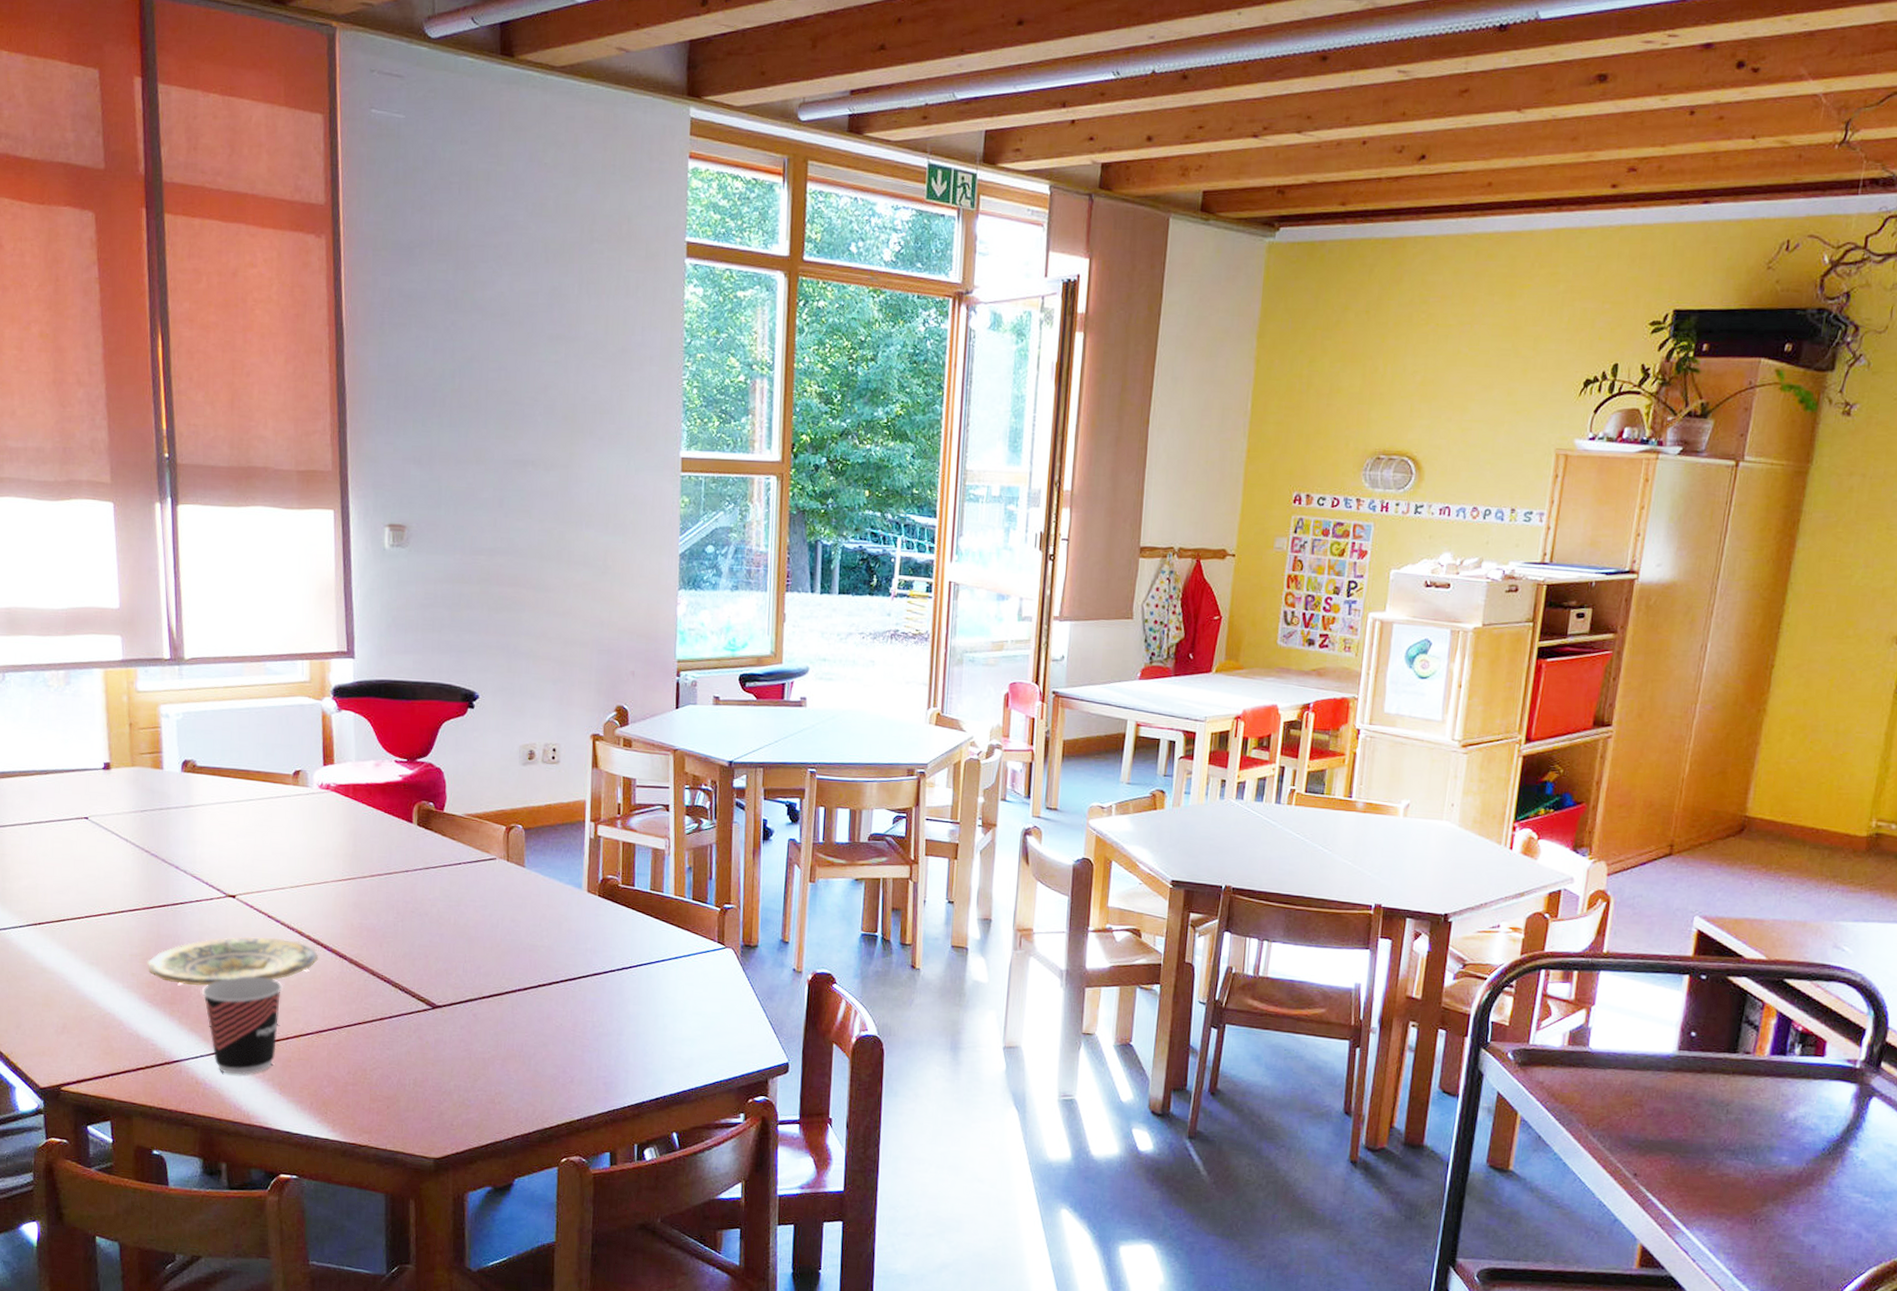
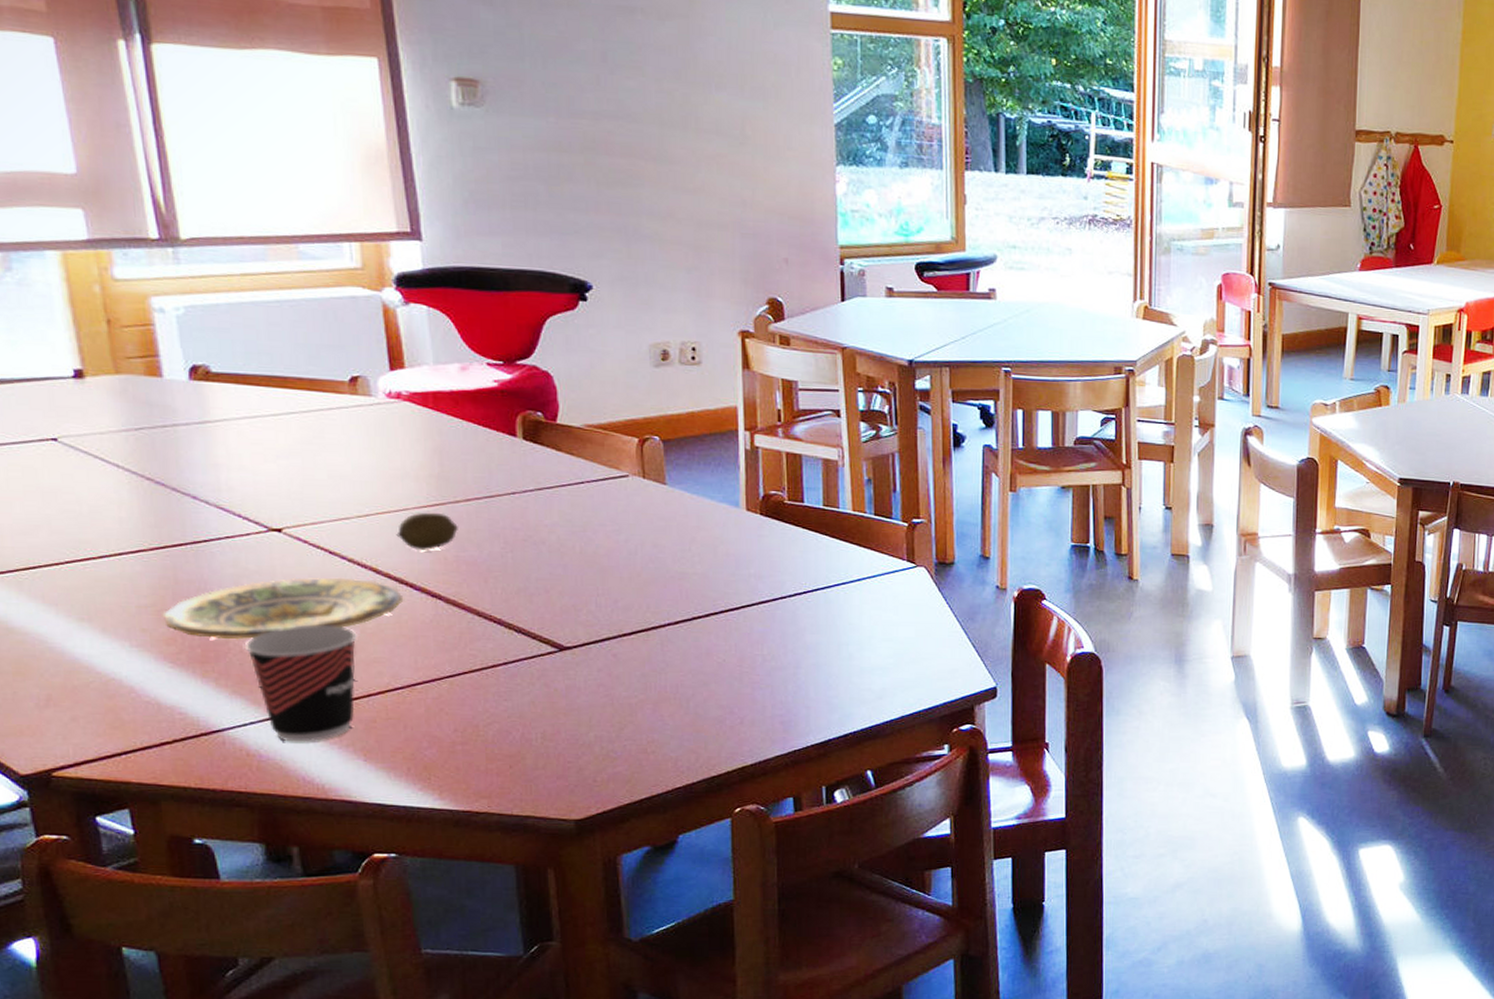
fruit: none [317,885,363,918] -> present [396,512,458,551]

